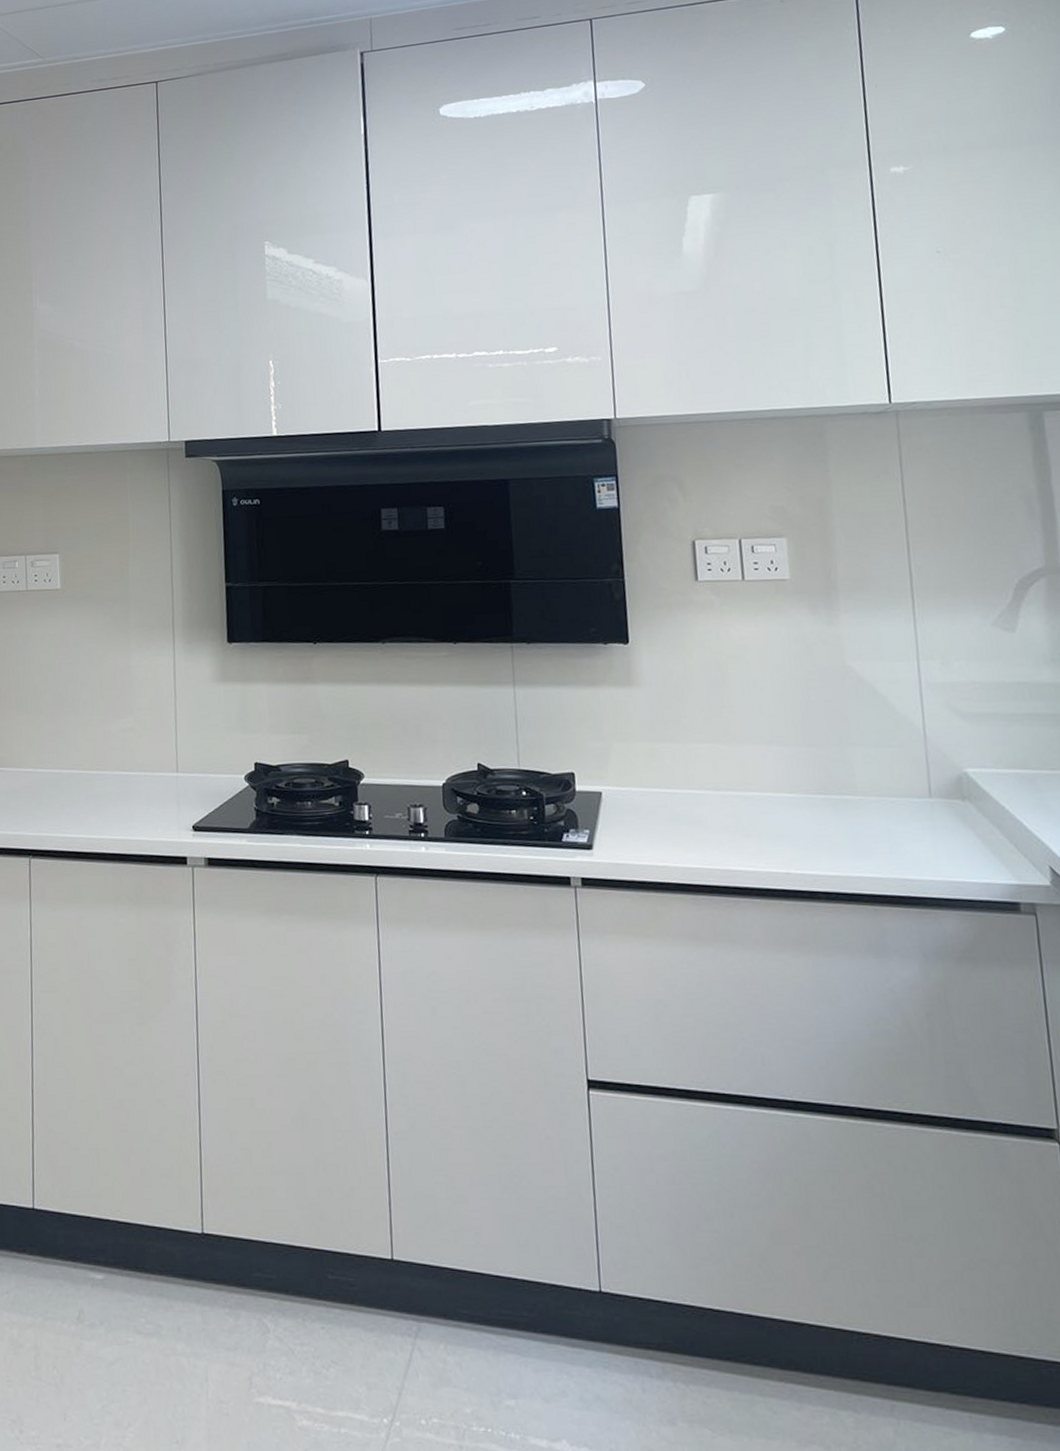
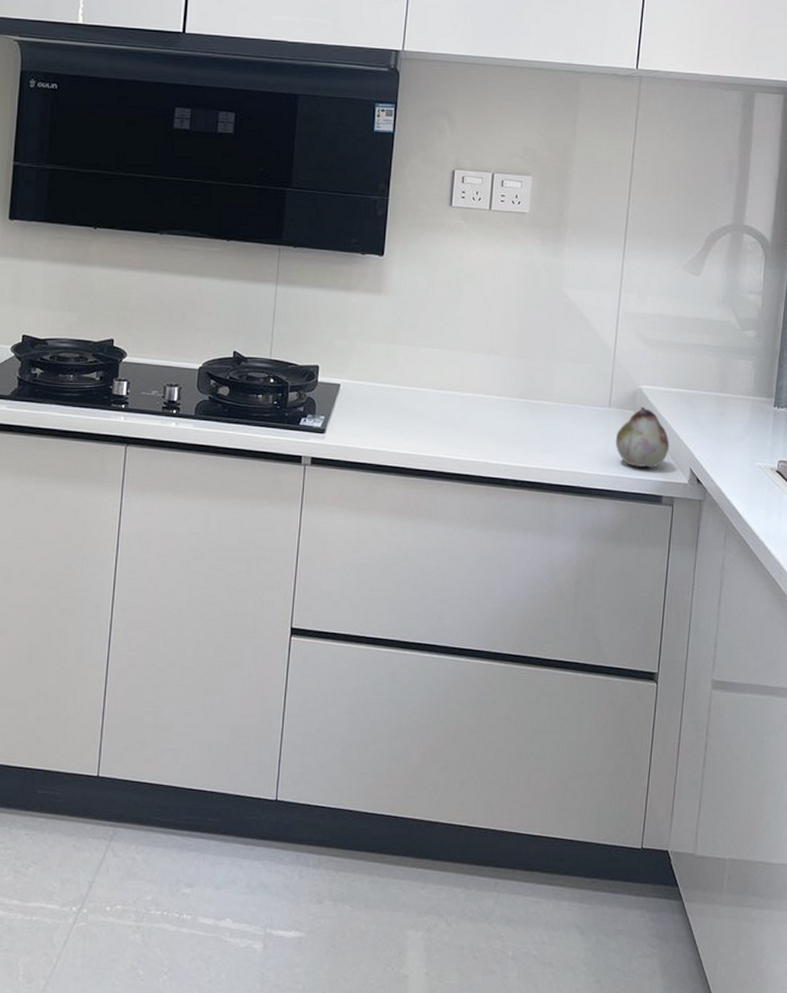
fruit: none [945,795,1018,869] -> present [615,407,670,468]

